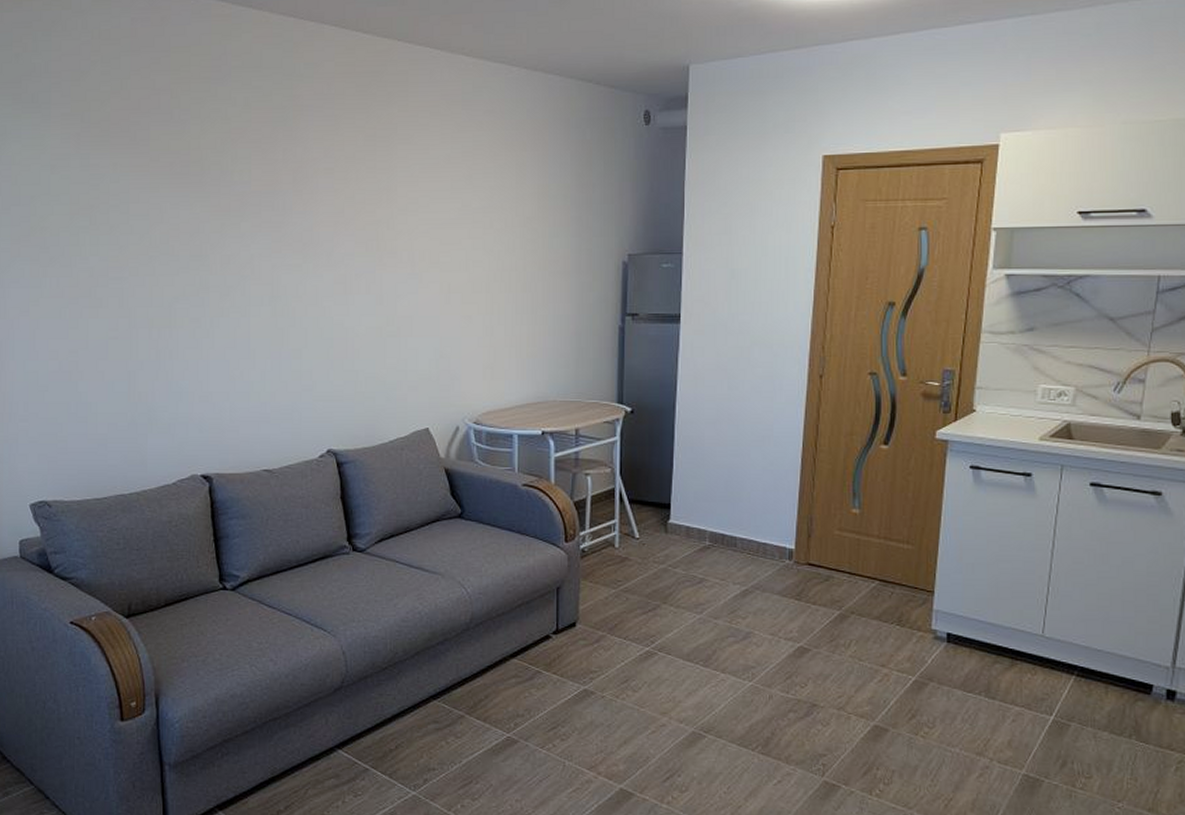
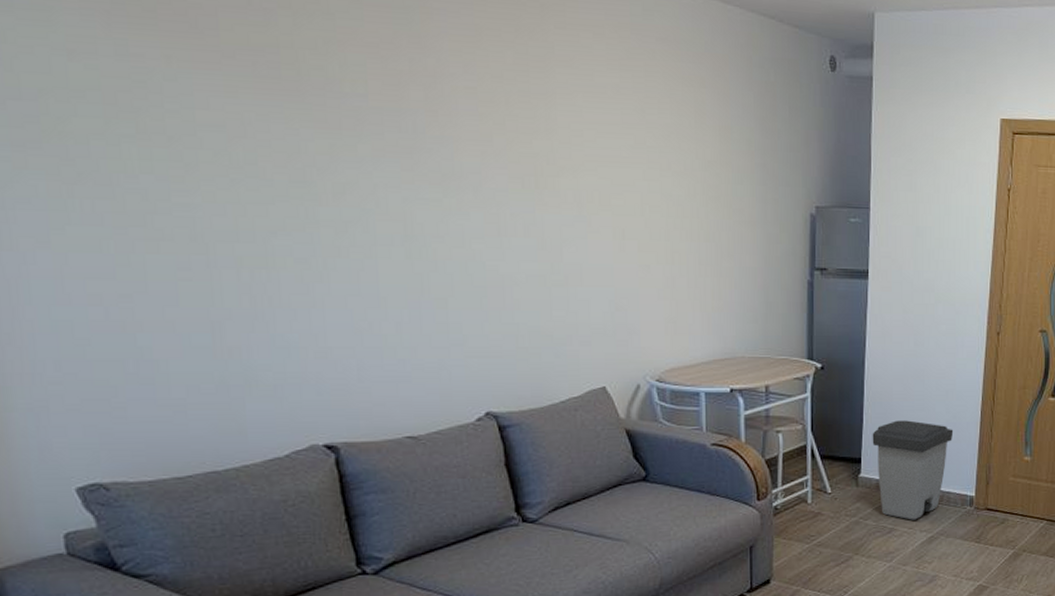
trash can: none [682,466,771,571] -> present [872,420,954,520]

